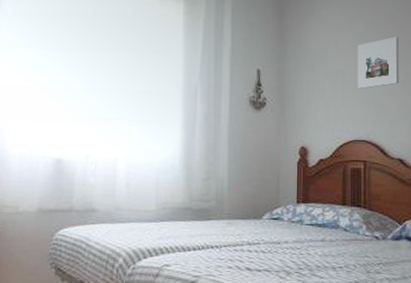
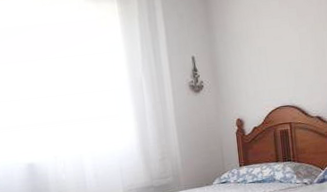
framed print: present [357,36,399,89] -> none [274,10,312,61]

